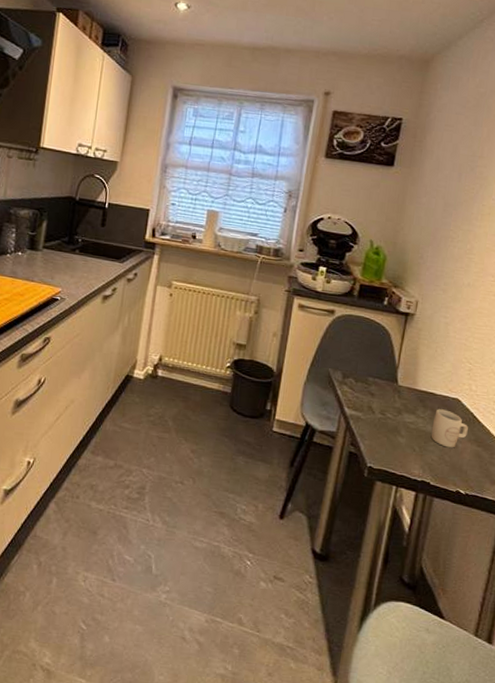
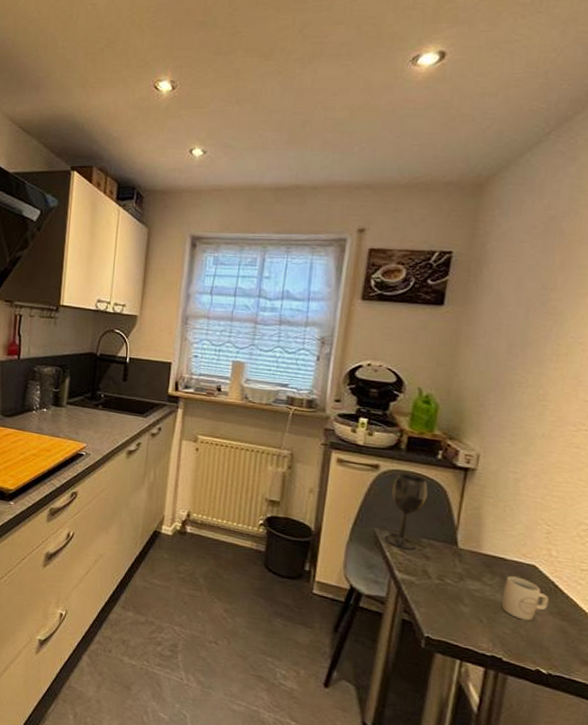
wine glass: none [336,317,375,388] -> present [384,472,428,550]

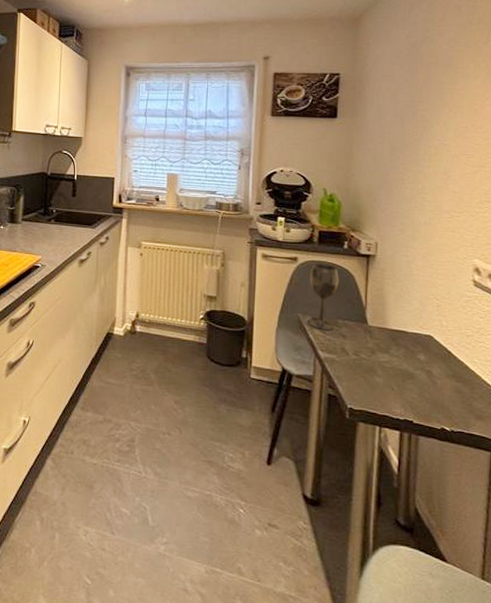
mug: present [501,576,549,621] -> none [407,346,444,385]

